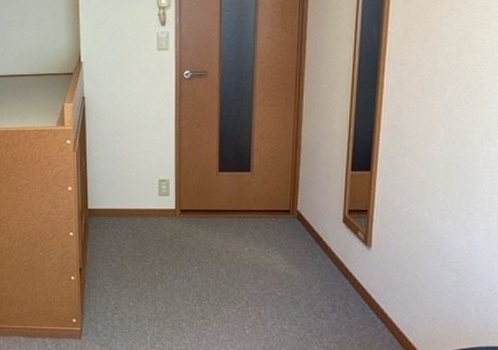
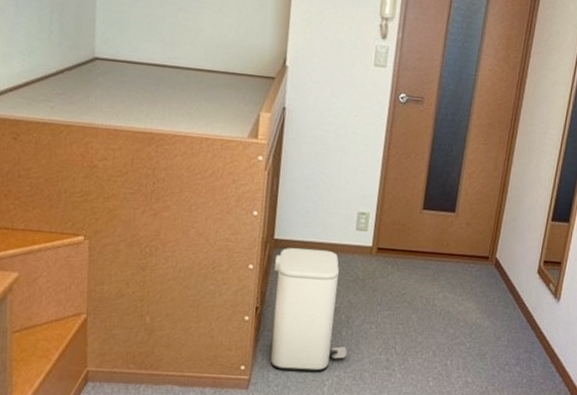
pedal bin: none [91,215,165,324] -> present [270,247,348,373]

